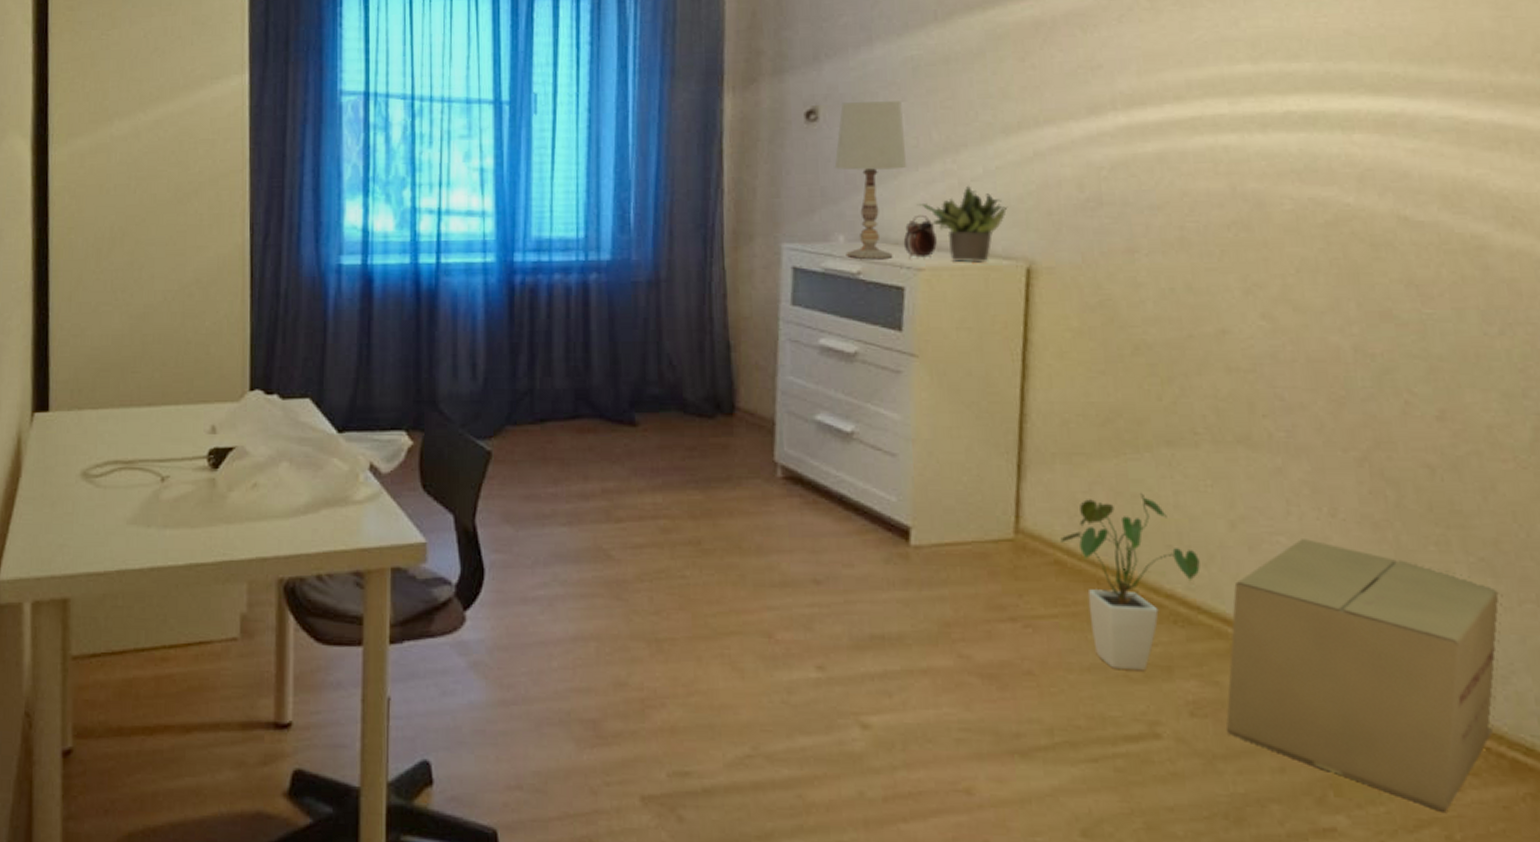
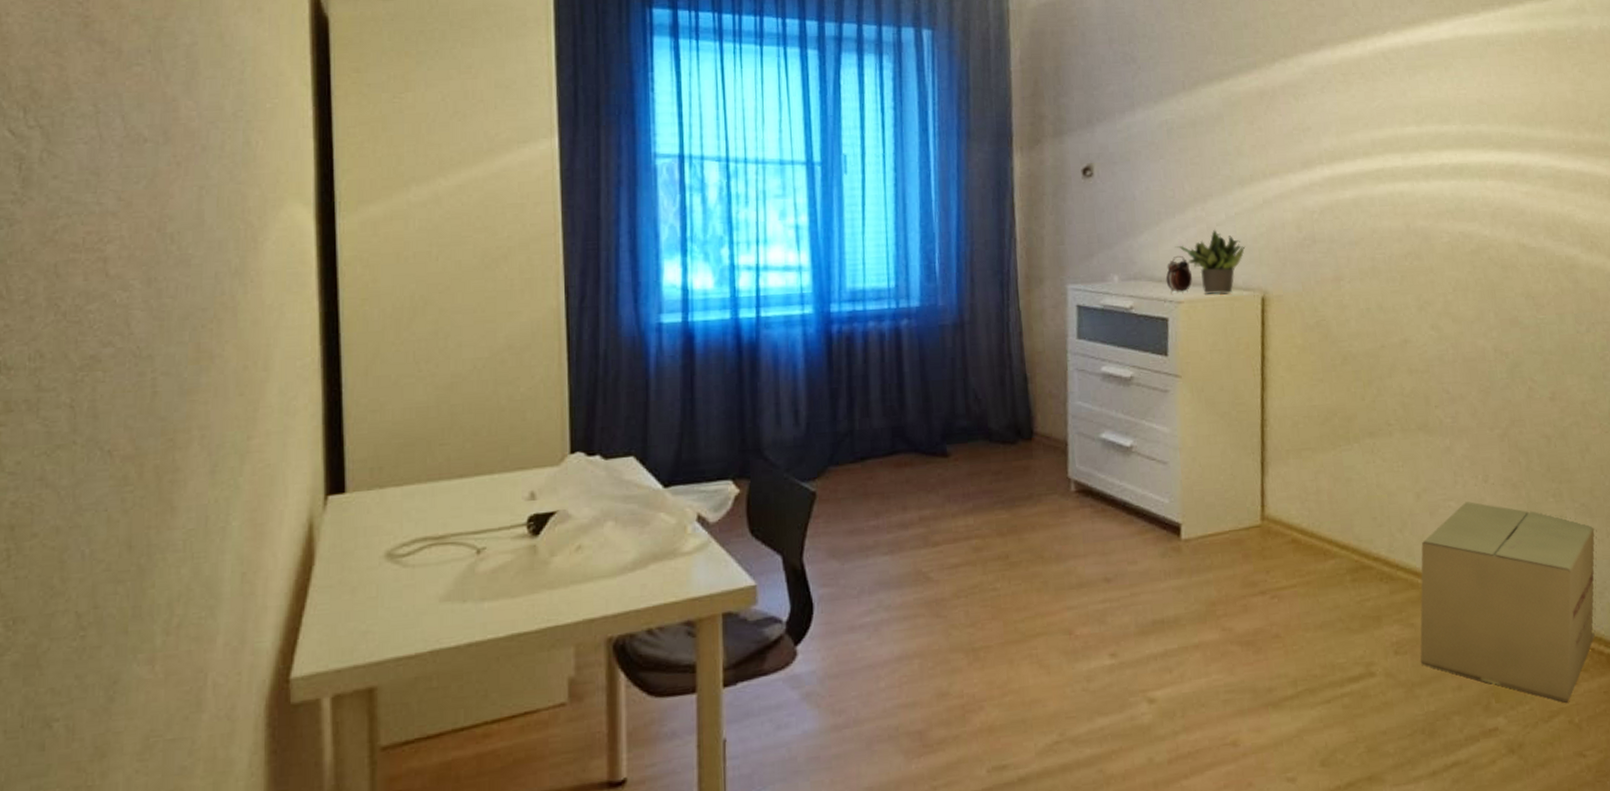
table lamp: present [834,101,907,260] -> none [1108,158,1166,296]
house plant: present [1060,492,1200,671] -> none [1296,476,1397,624]

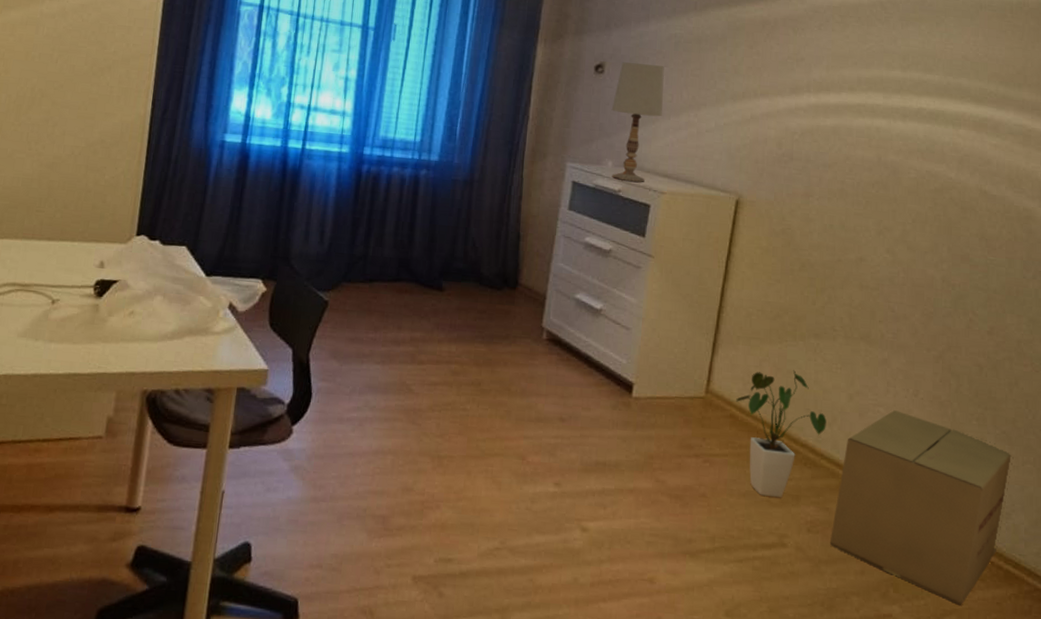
table lamp: none [1108,158,1166,296] -> present [611,62,664,183]
alarm clock: present [1165,255,1193,294] -> none [653,152,678,186]
potted plant: present [1175,229,1246,295] -> none [666,134,729,192]
house plant: none [1296,476,1397,624] -> present [736,369,826,498]

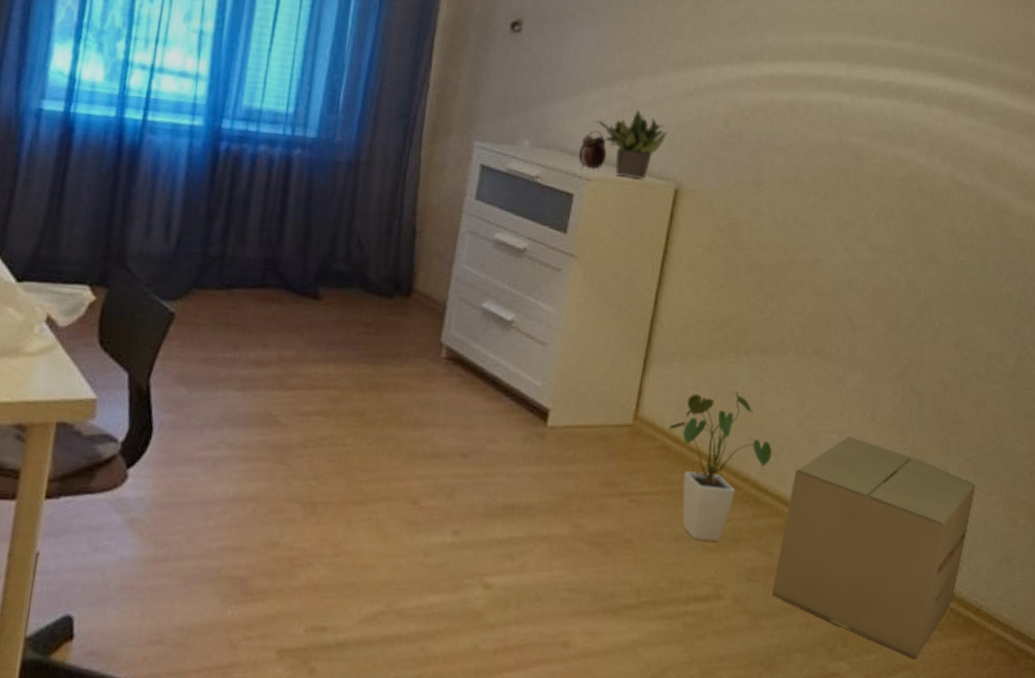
table lamp: present [611,62,664,183] -> none [528,19,594,167]
alarm clock: none [653,152,678,186] -> present [578,130,607,171]
potted plant: none [666,134,729,192] -> present [594,109,668,179]

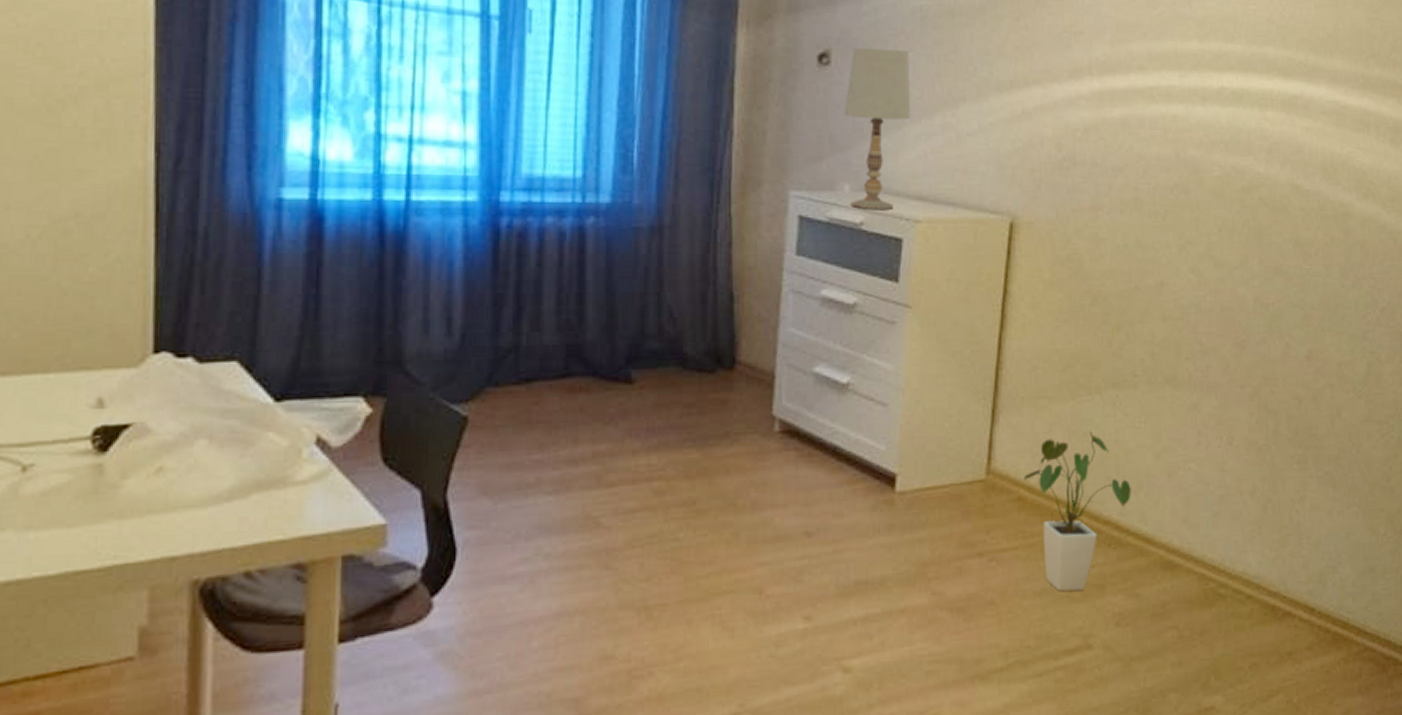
table lamp: none [528,19,594,167] -> present [843,48,911,211]
alarm clock: present [578,130,607,171] -> none [904,166,935,211]
potted plant: present [594,109,668,179] -> none [918,139,998,216]
box: present [771,436,978,659] -> none [1141,464,1338,682]

